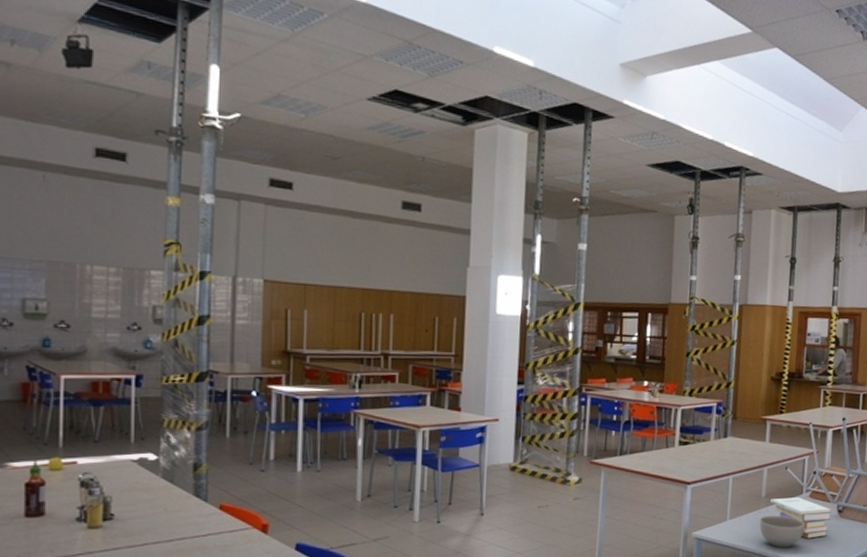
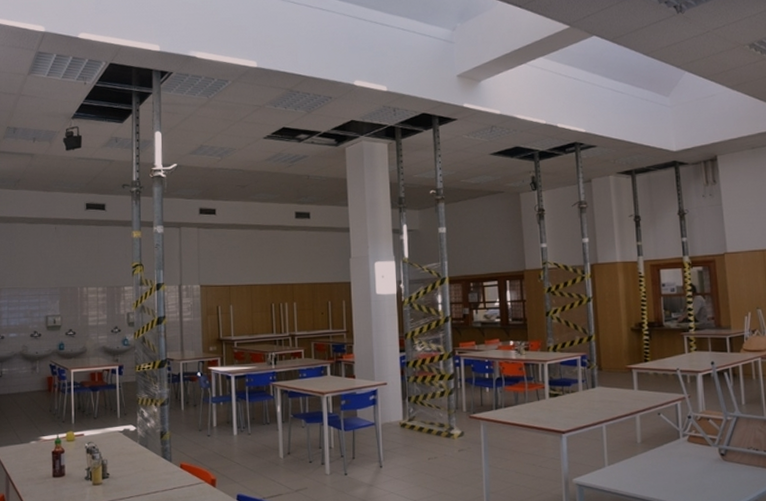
bowl: present [759,515,805,548] -> none [638,460,687,493]
books: present [770,497,831,539] -> none [647,442,713,483]

